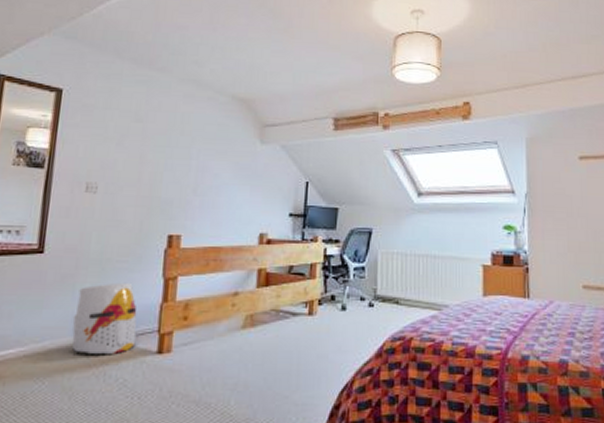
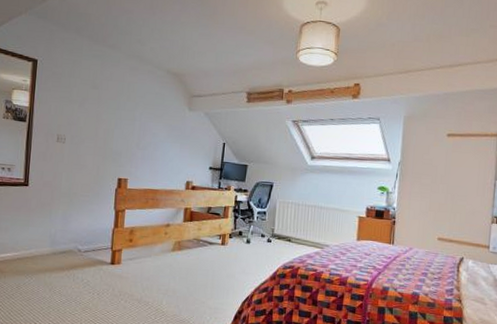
helmet: present [72,282,137,354] -> none [50,211,96,262]

